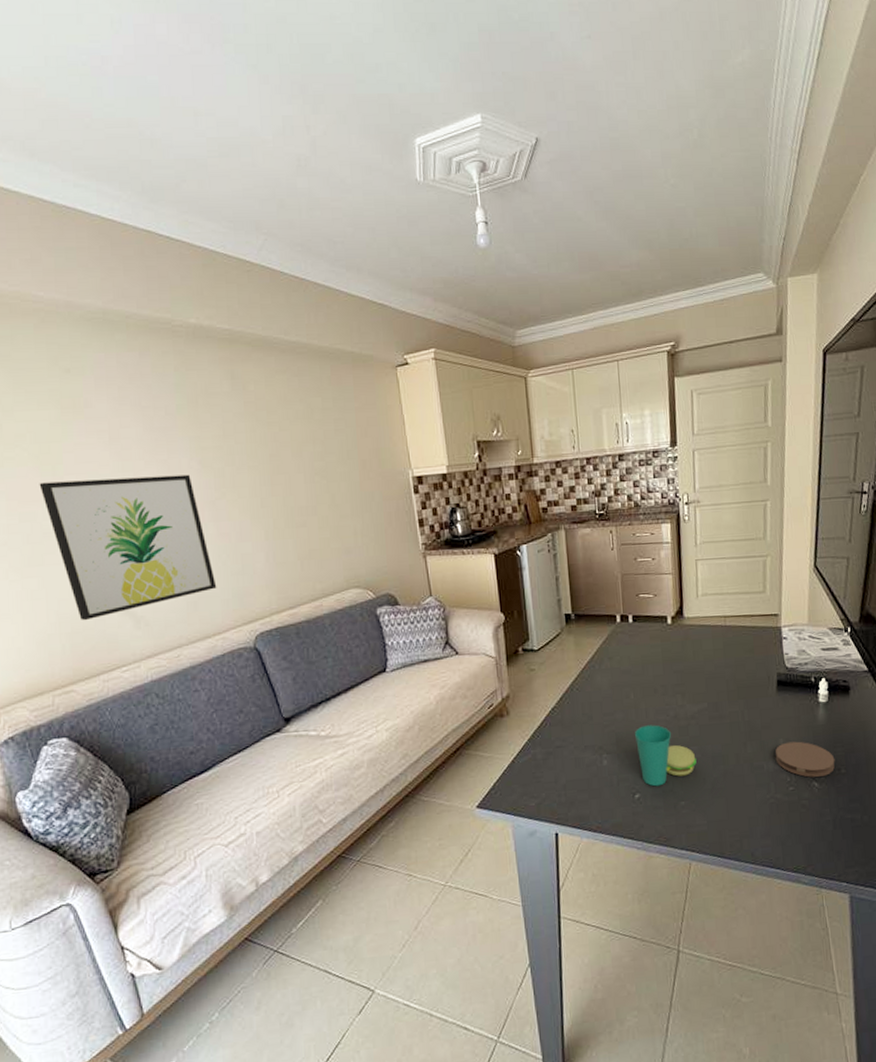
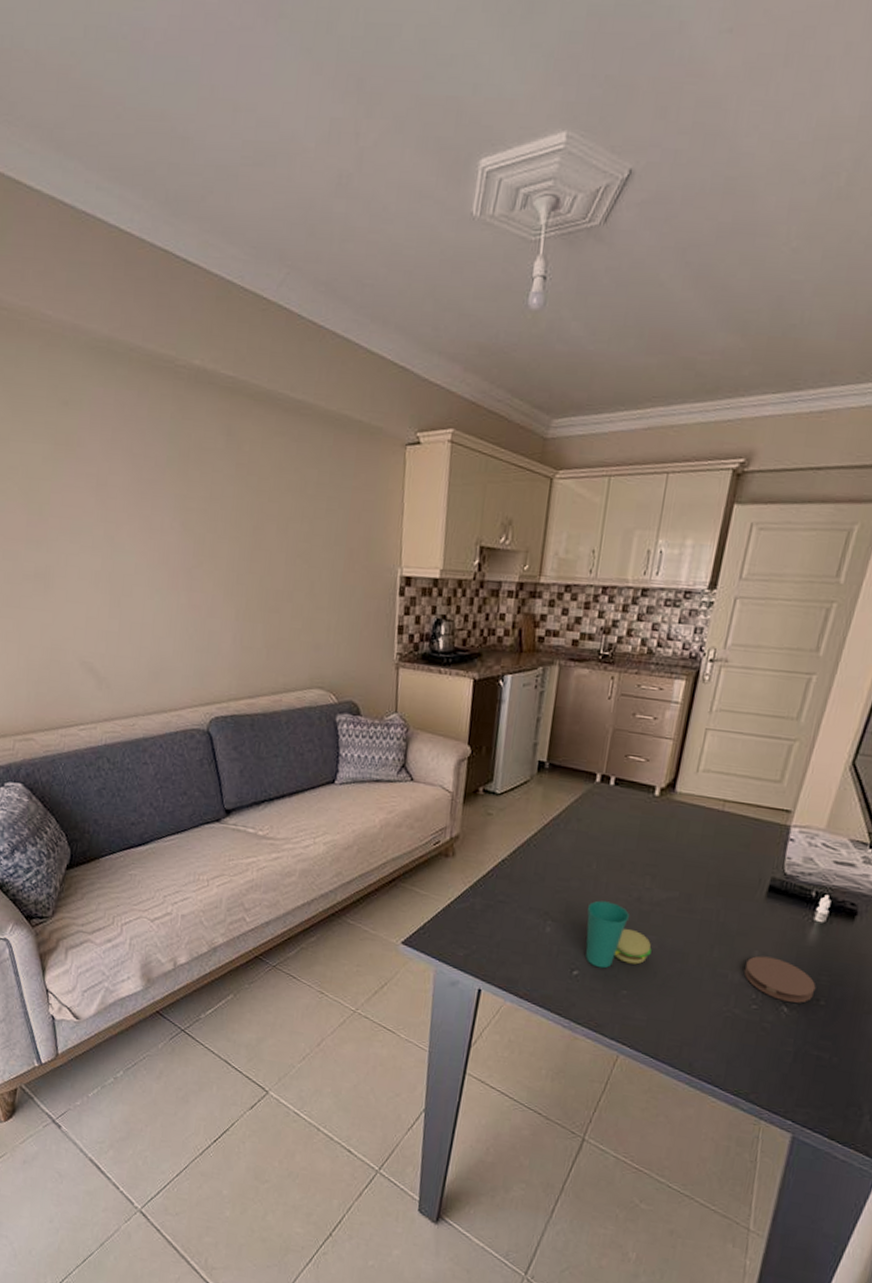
wall art: present [39,474,217,621] -> none [25,521,180,672]

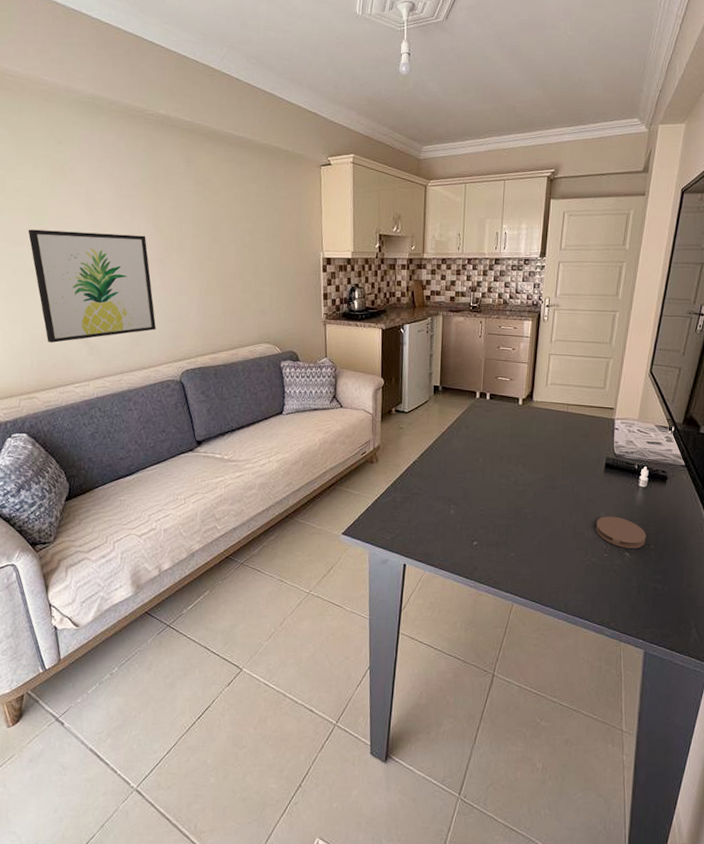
wall art: none [25,521,180,672] -> present [28,229,157,343]
cup: present [585,900,652,969] -> none [480,486,529,538]

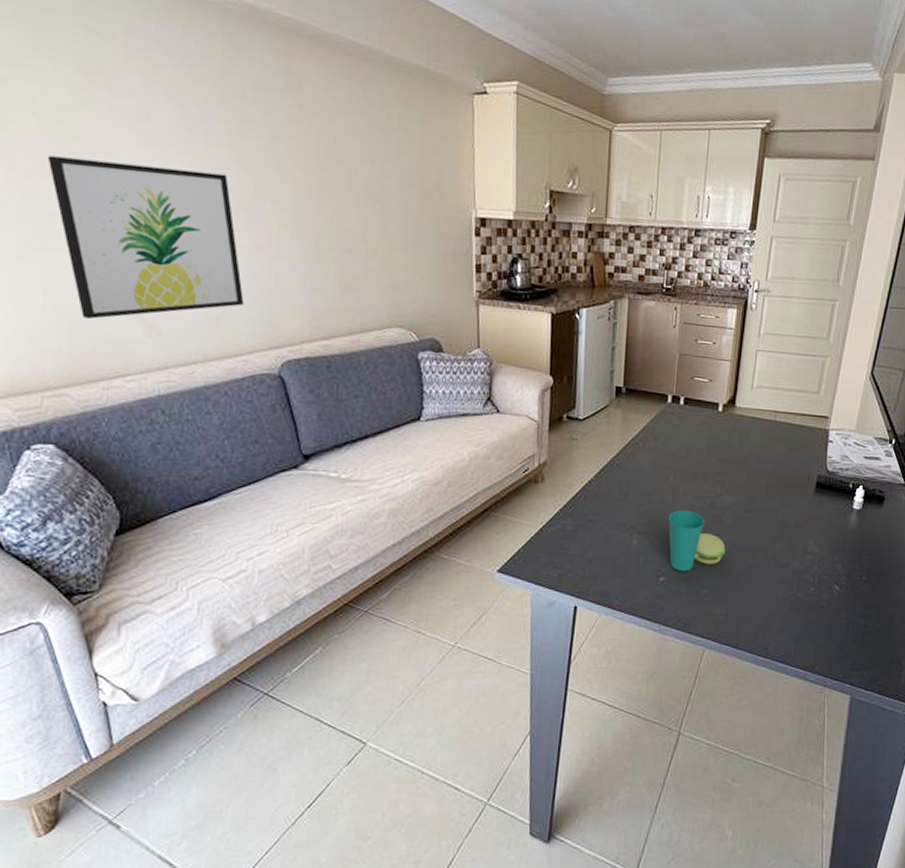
cup: none [480,486,529,538] -> present [668,510,726,572]
coaster: present [595,516,647,549] -> none [802,544,859,581]

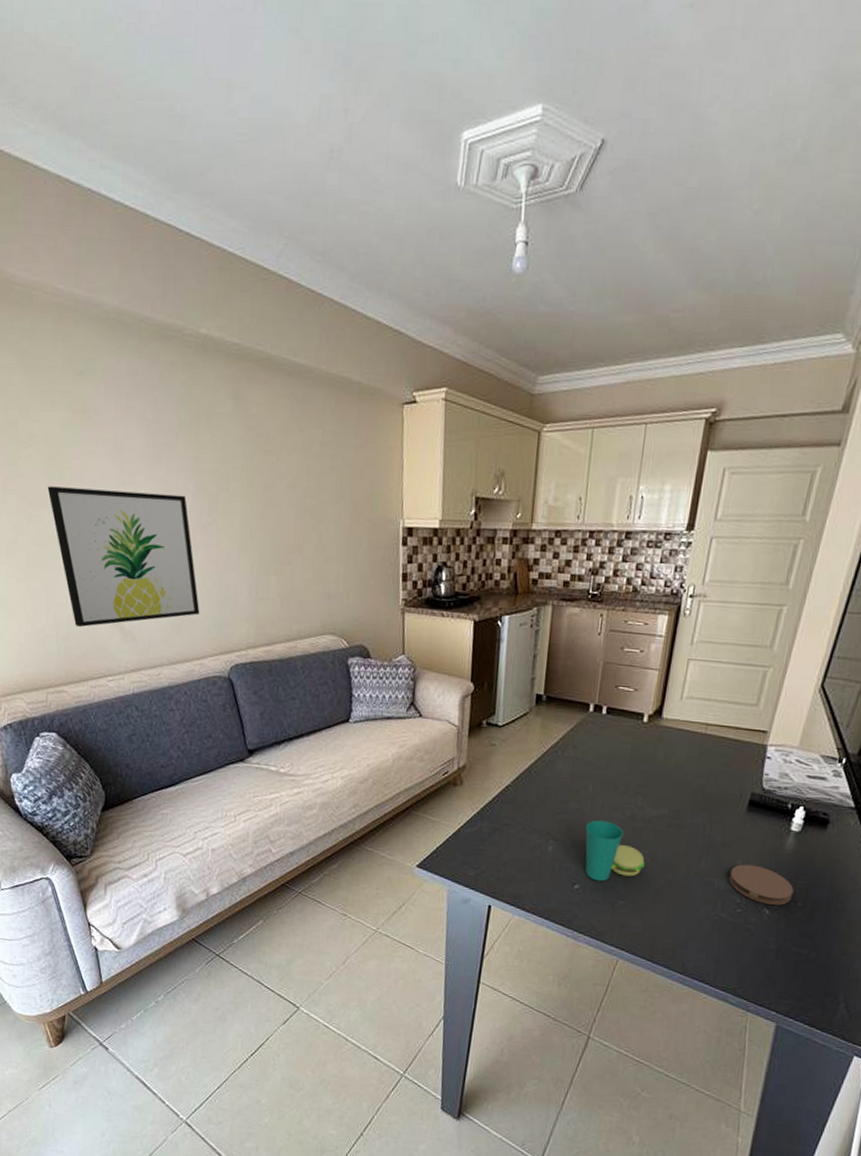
coaster: none [802,544,859,581] -> present [728,864,794,905]

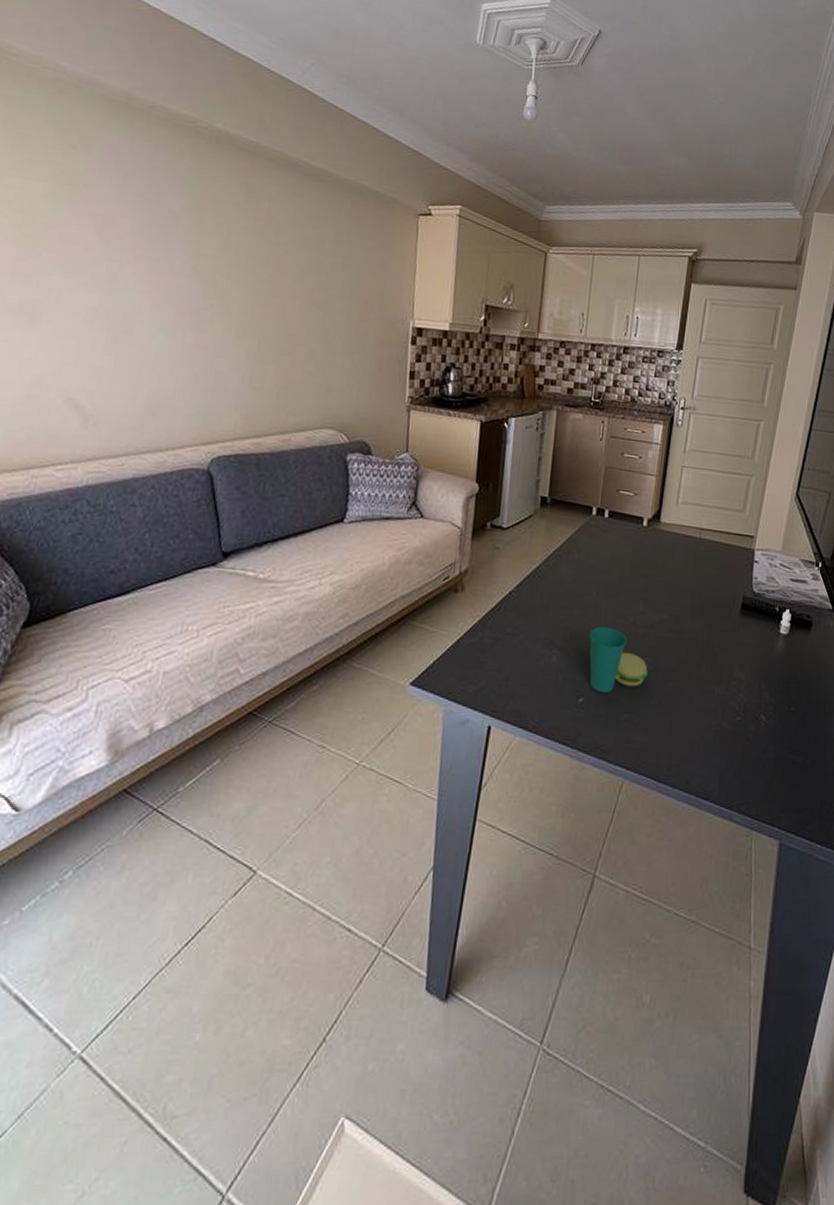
wall art: present [47,486,200,628] -> none [13,254,182,408]
coaster: present [728,864,794,905] -> none [727,669,787,711]

